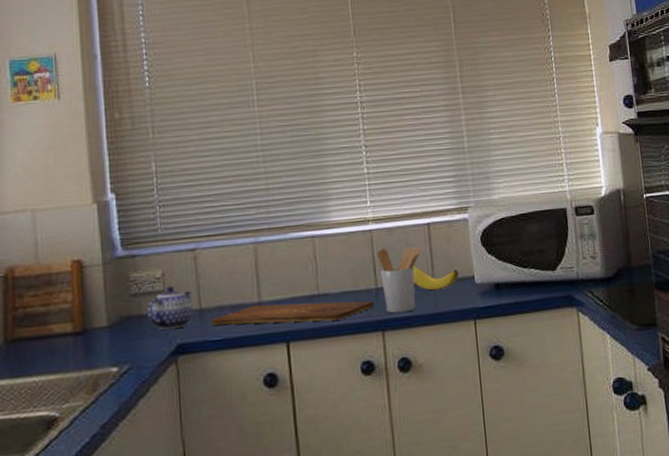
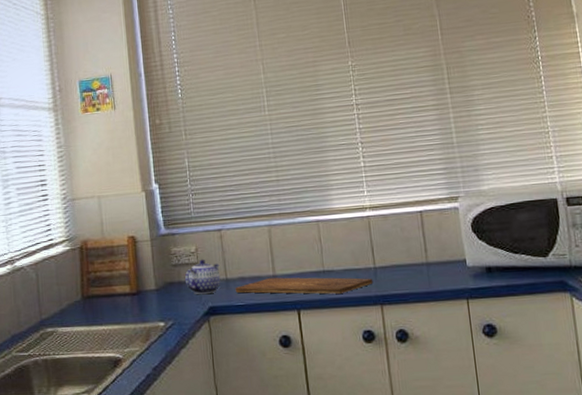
utensil holder: present [376,246,422,314] -> none [373,231,415,290]
banana: present [412,264,458,291] -> none [407,247,451,272]

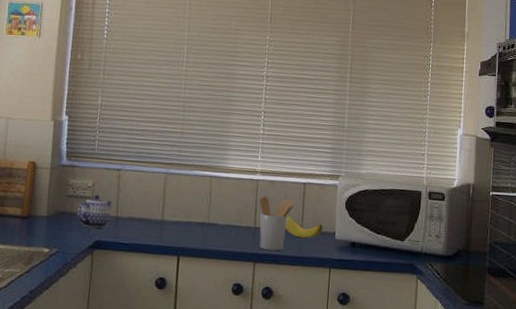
cutting board: present [235,277,373,294] -> none [123,221,251,247]
utensil holder: none [373,231,415,290] -> present [259,196,296,251]
banana: none [407,247,451,272] -> present [285,214,322,239]

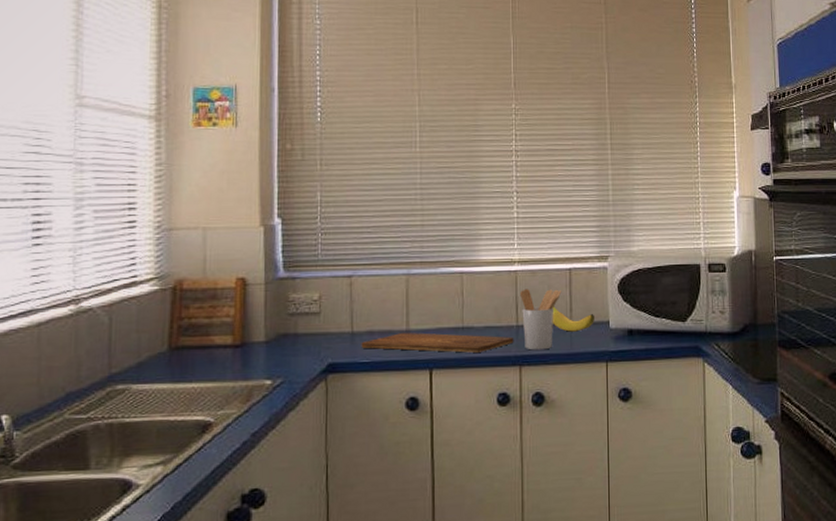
teapot: present [76,194,113,228] -> none [302,308,346,348]
cutting board: none [123,221,251,247] -> present [361,332,514,353]

